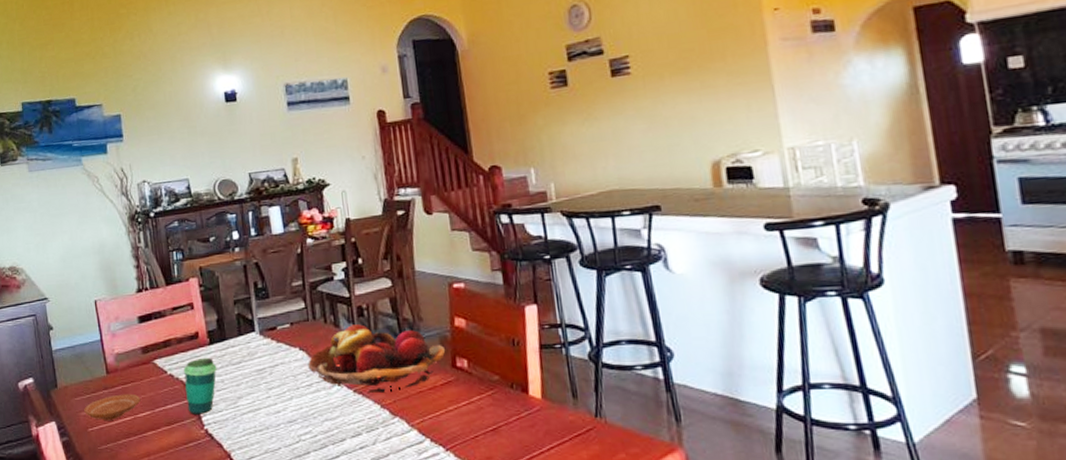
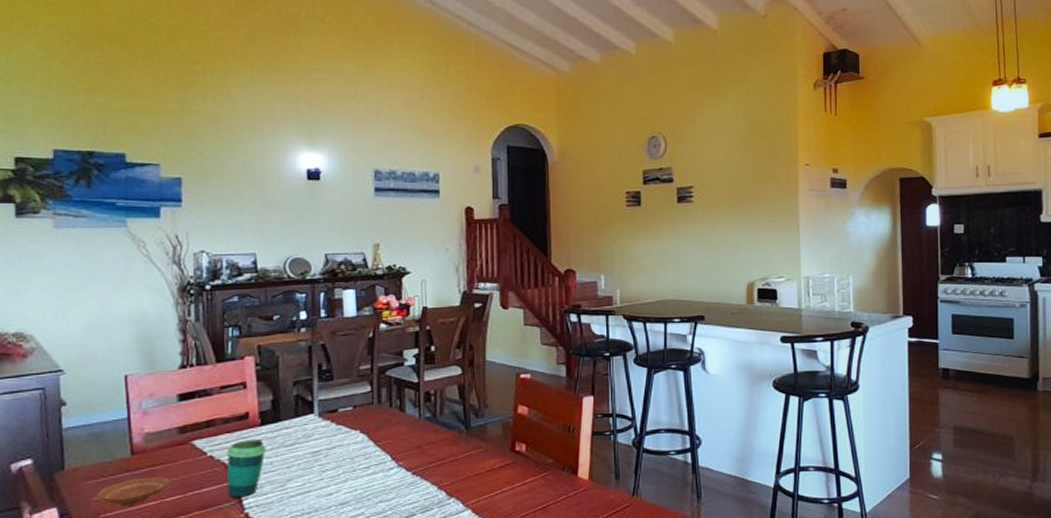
fruit basket: present [308,324,446,394] -> none [368,409,507,476]

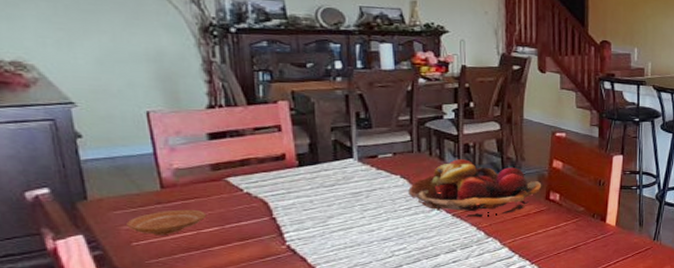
cup: present [226,439,266,498] -> none [263,179,306,231]
fruit basket: none [368,409,507,476] -> present [408,159,542,218]

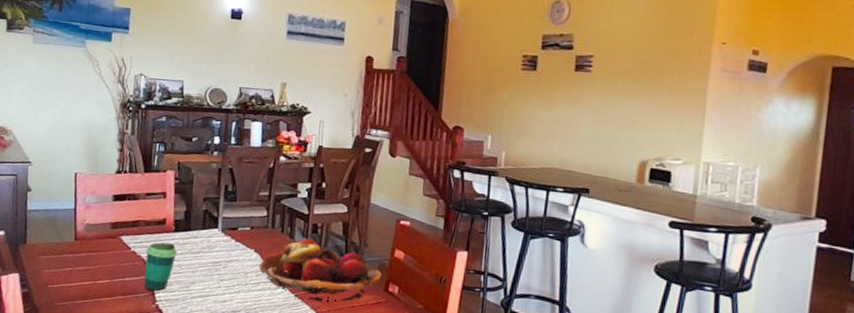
plate: present [126,209,207,235] -> none [48,260,102,282]
cup: none [263,179,306,231] -> present [144,242,177,291]

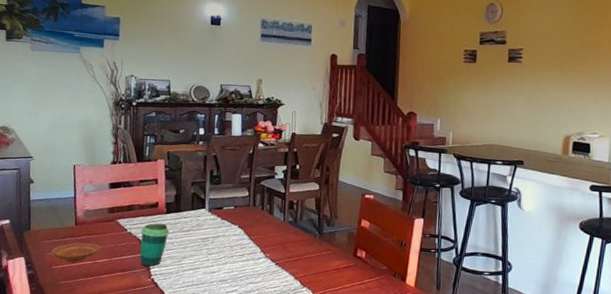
plate: none [48,260,102,282] -> present [51,242,102,262]
fruit basket: present [259,239,382,302] -> none [243,214,351,269]

